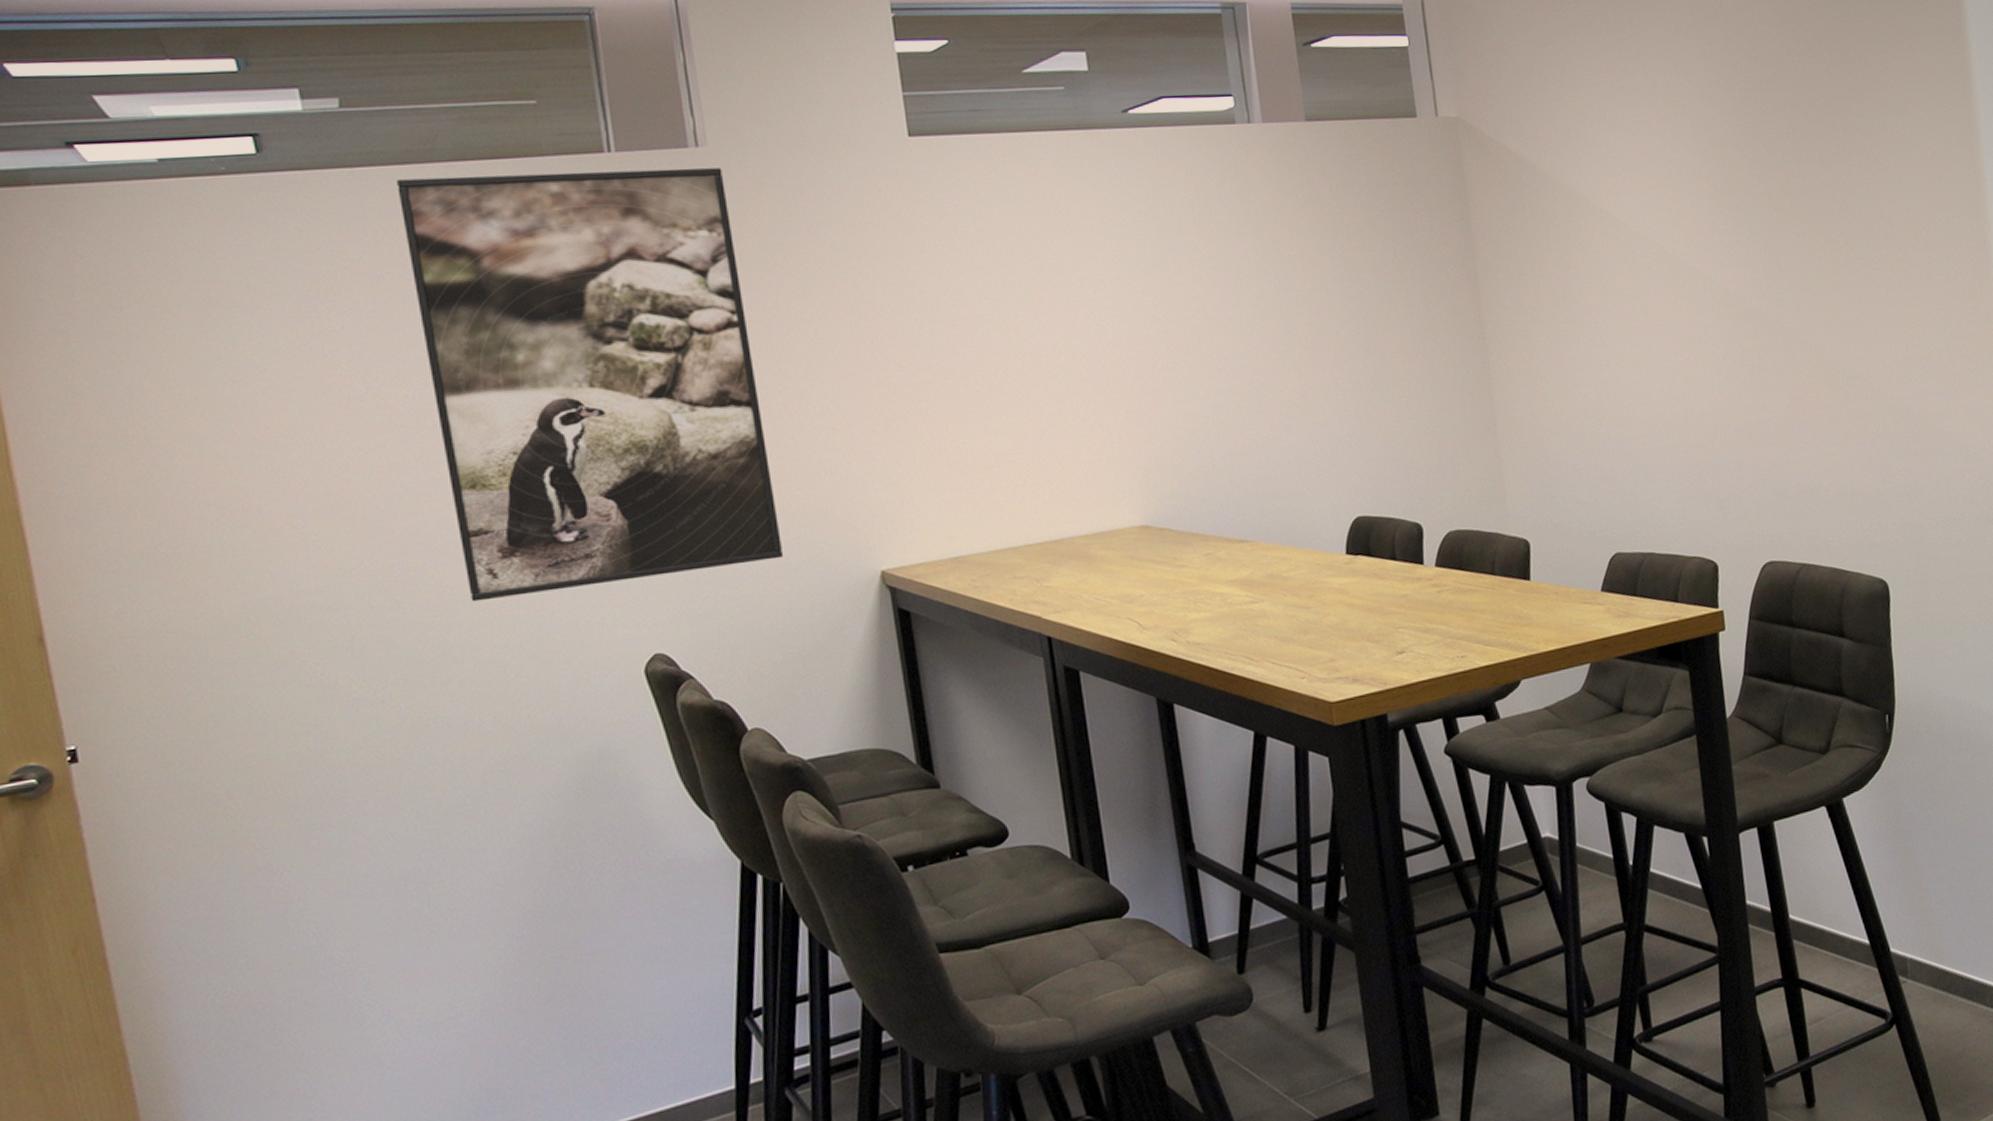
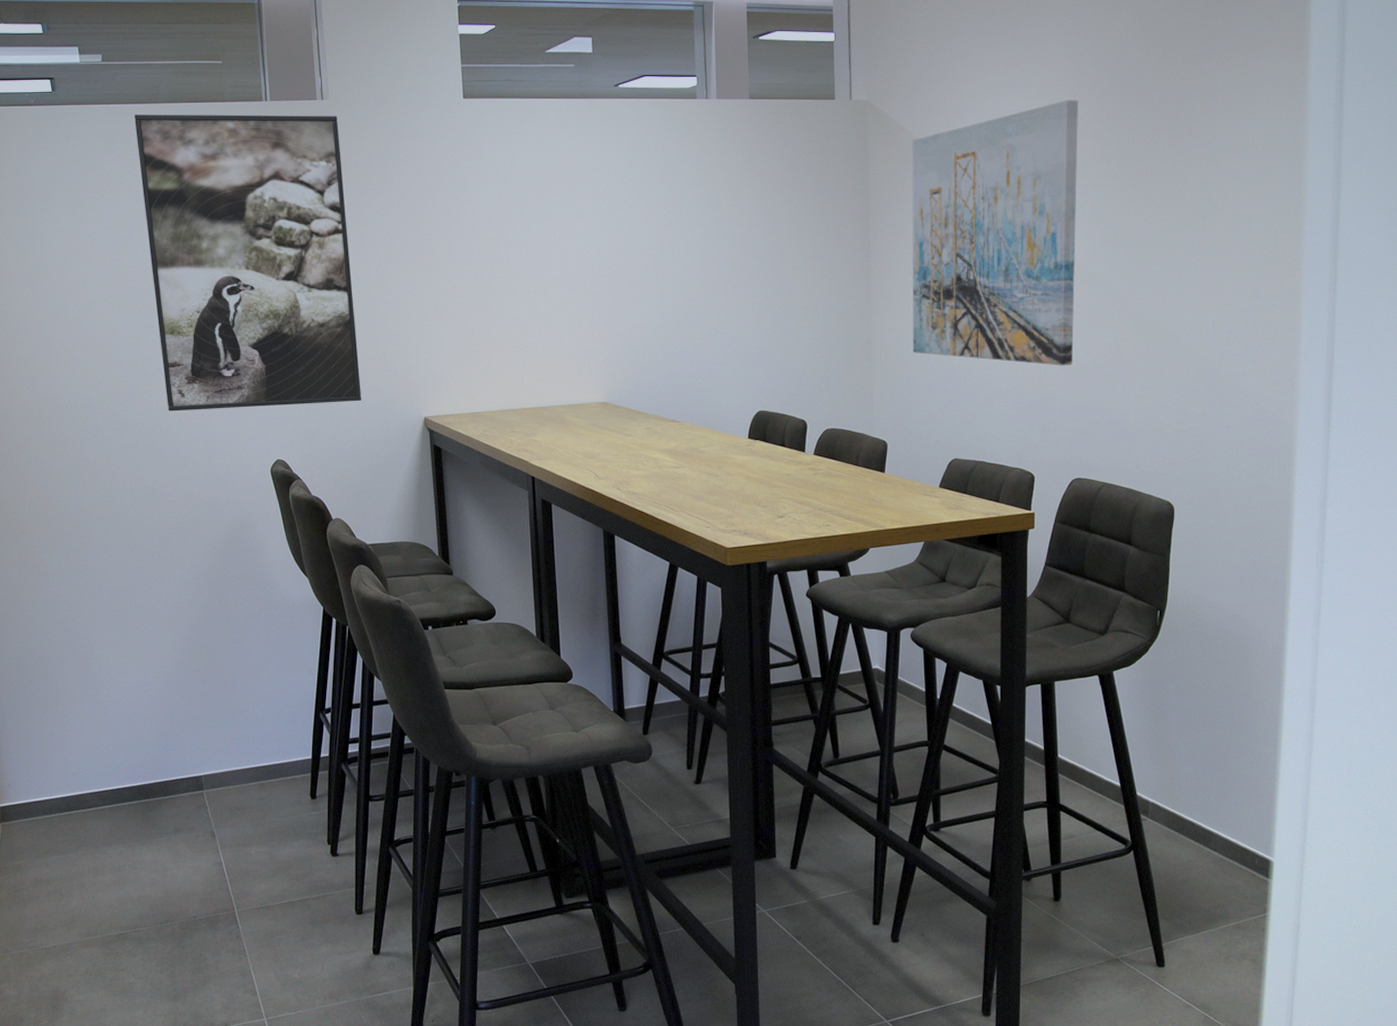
wall art: none [1519,105,1747,426] -> present [912,99,1078,366]

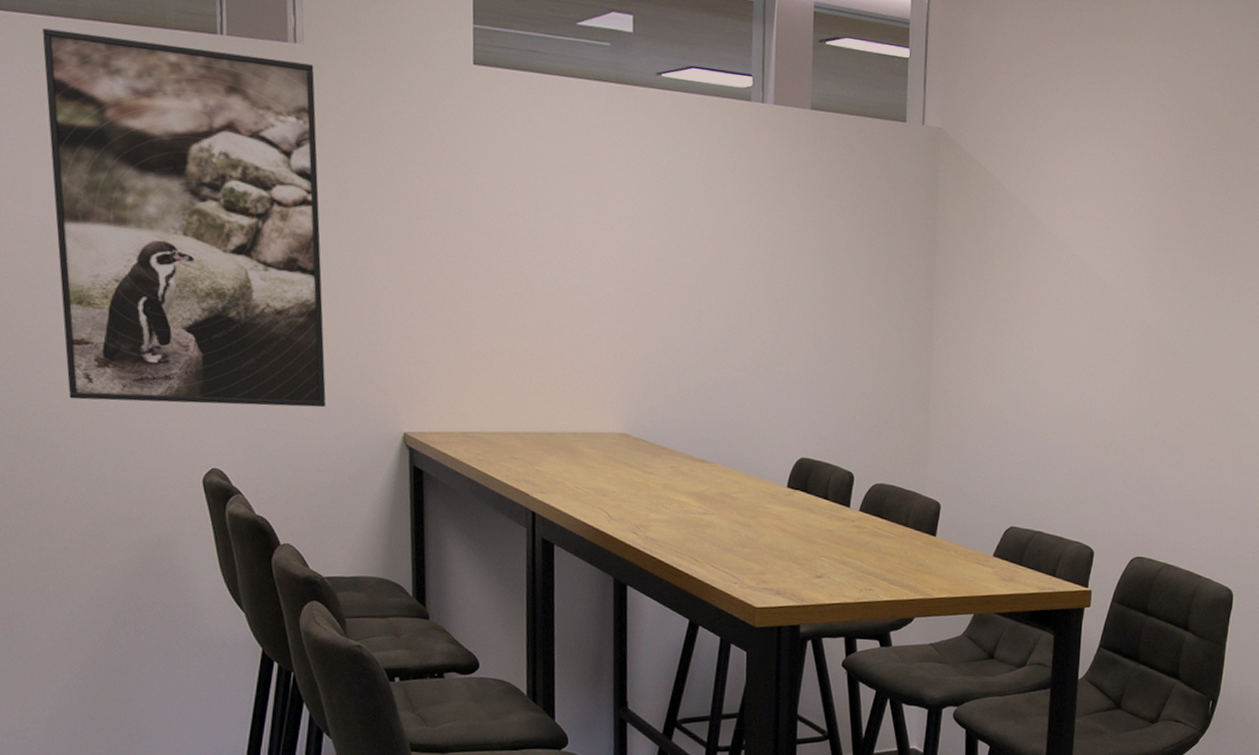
wall art: present [912,99,1078,366] -> none [973,154,1163,437]

